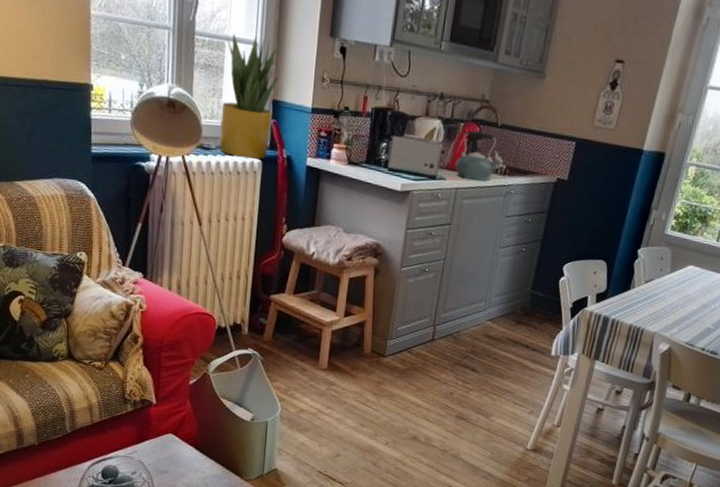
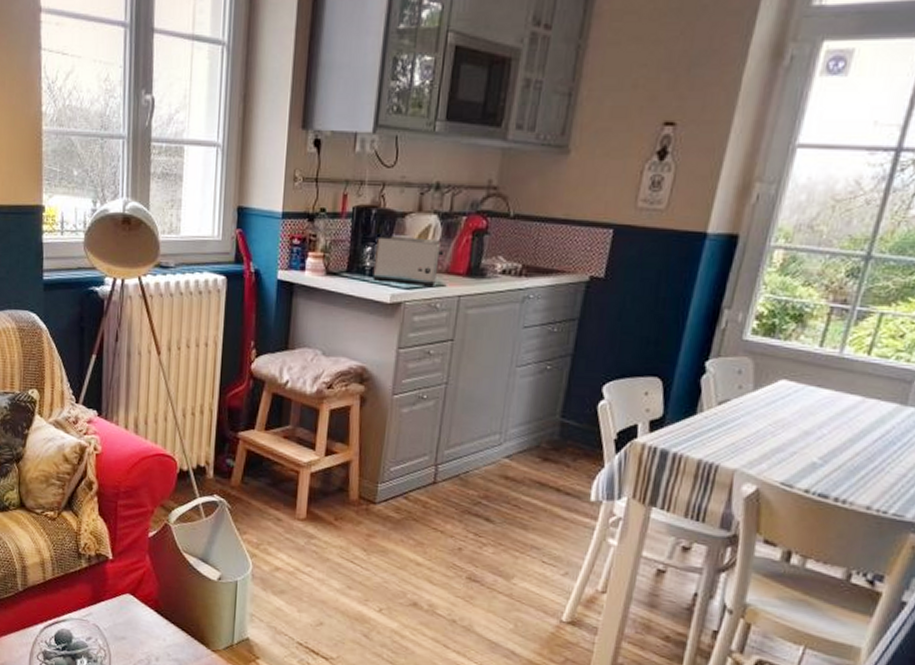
planter: present [219,33,280,160] -> none [179,134,245,276]
kettle: present [454,130,504,182] -> none [456,224,519,286]

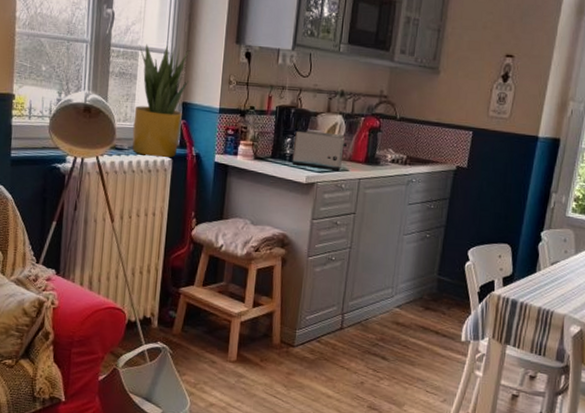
planter: none [179,134,245,276] -> present [132,44,190,158]

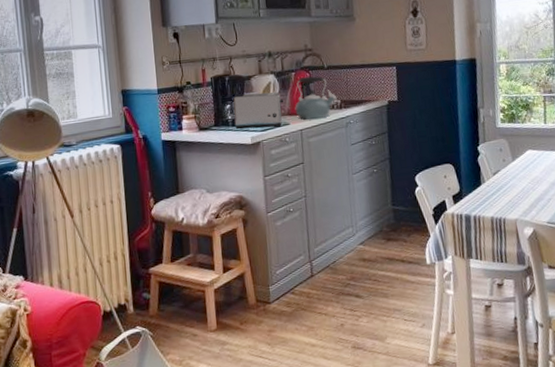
planter: present [132,44,190,158] -> none [71,37,125,148]
kettle: none [357,123,404,172] -> present [295,76,337,120]

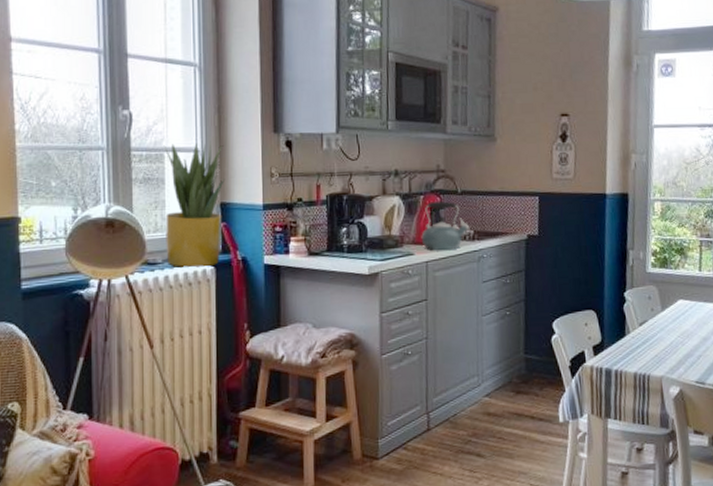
planter: none [71,37,125,148] -> present [163,141,225,268]
toaster: present [233,92,283,130] -> none [350,216,408,258]

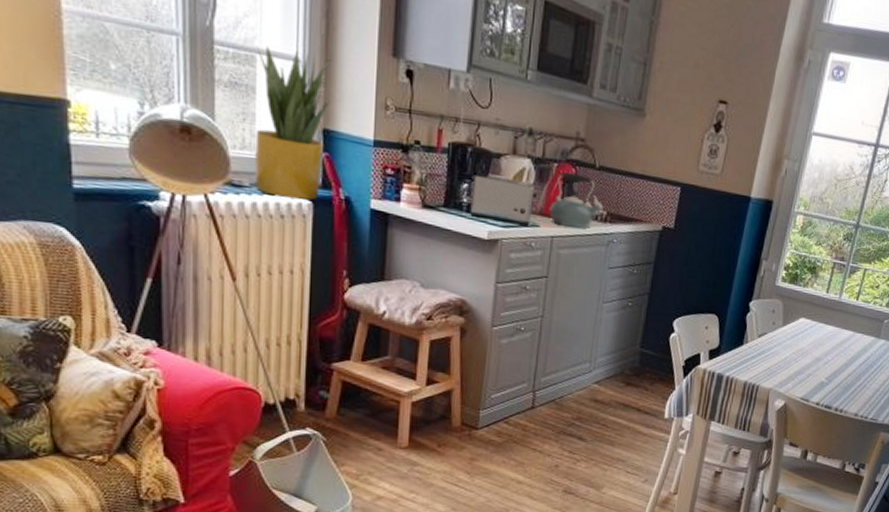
toaster: none [350,216,408,258] -> present [470,173,537,227]

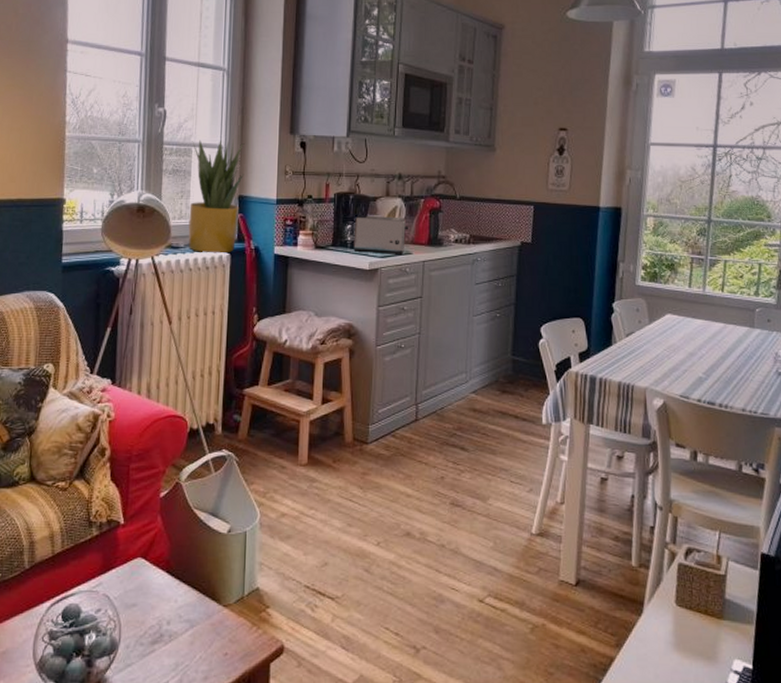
kettle: present [549,171,604,229] -> none [420,204,467,252]

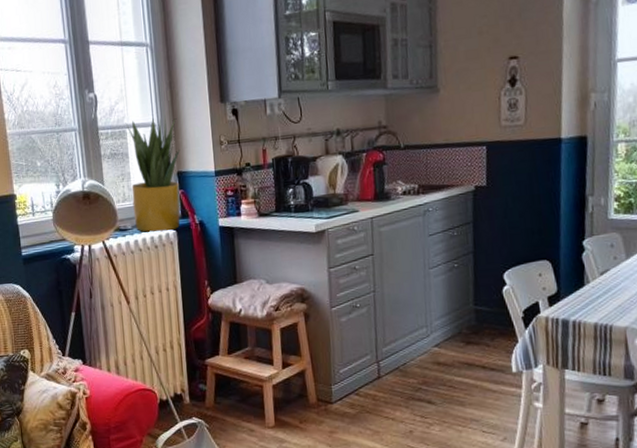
toaster: present [353,215,408,256] -> none [296,175,352,216]

